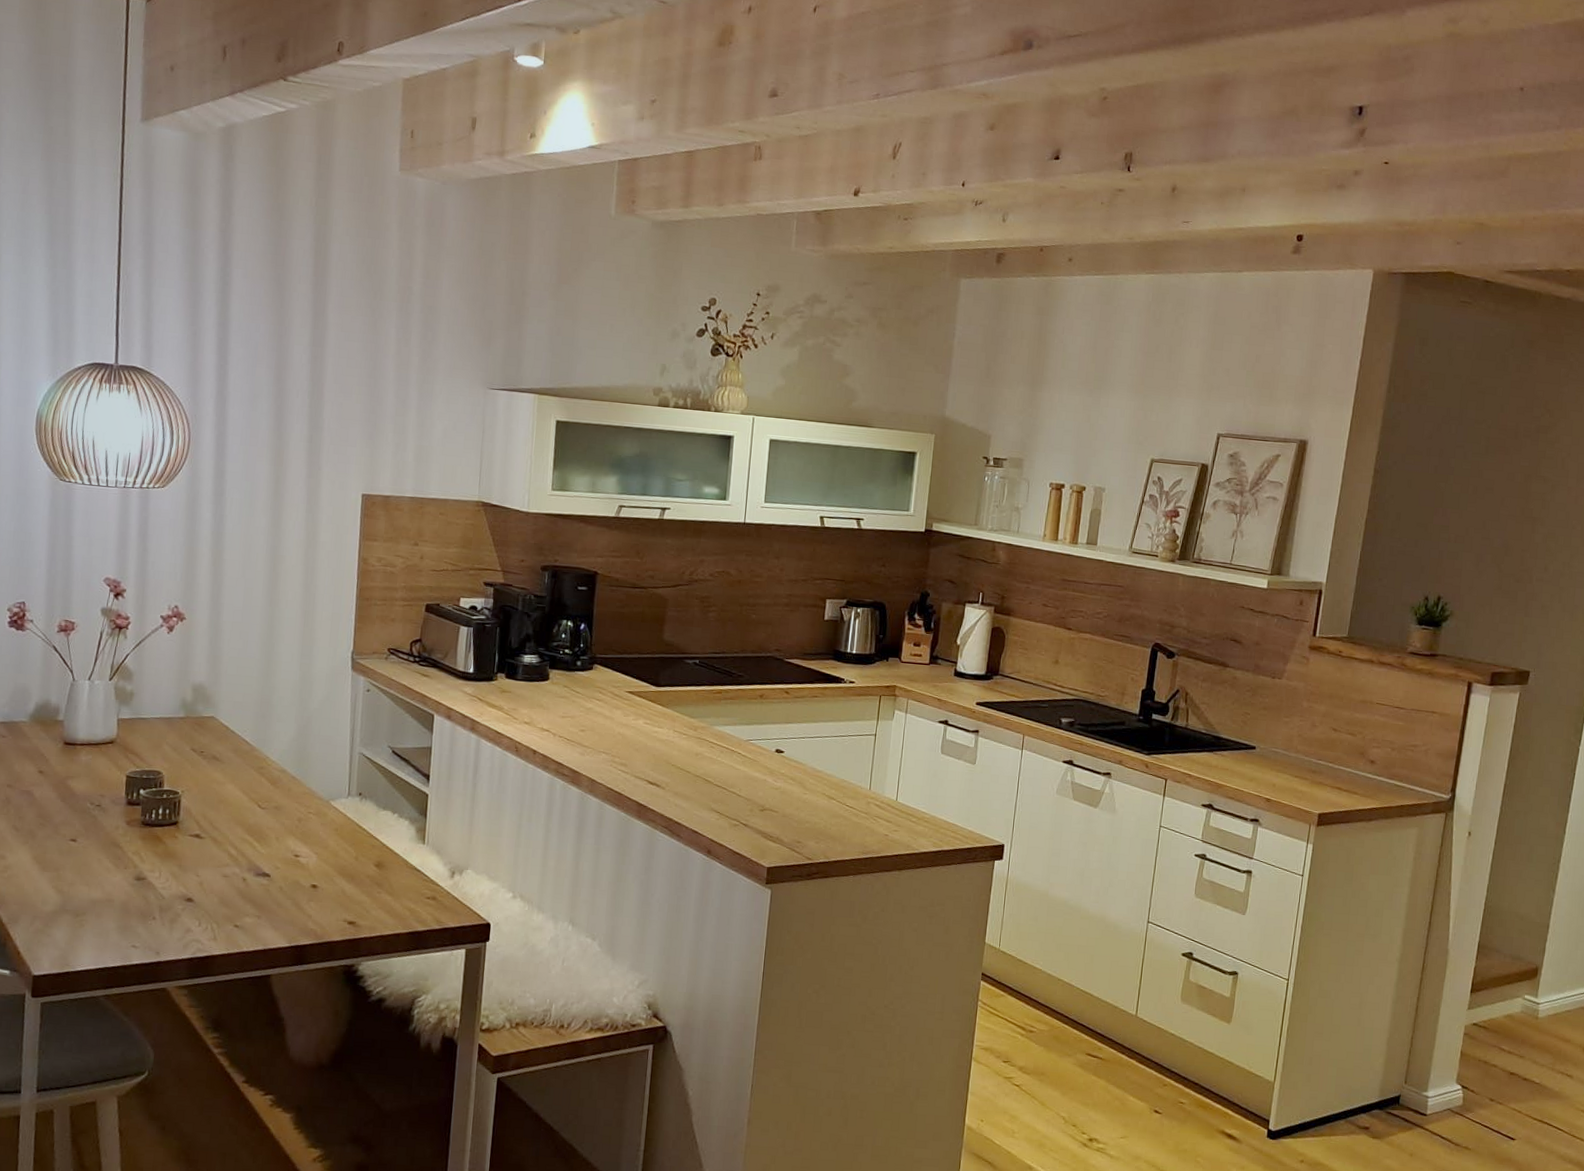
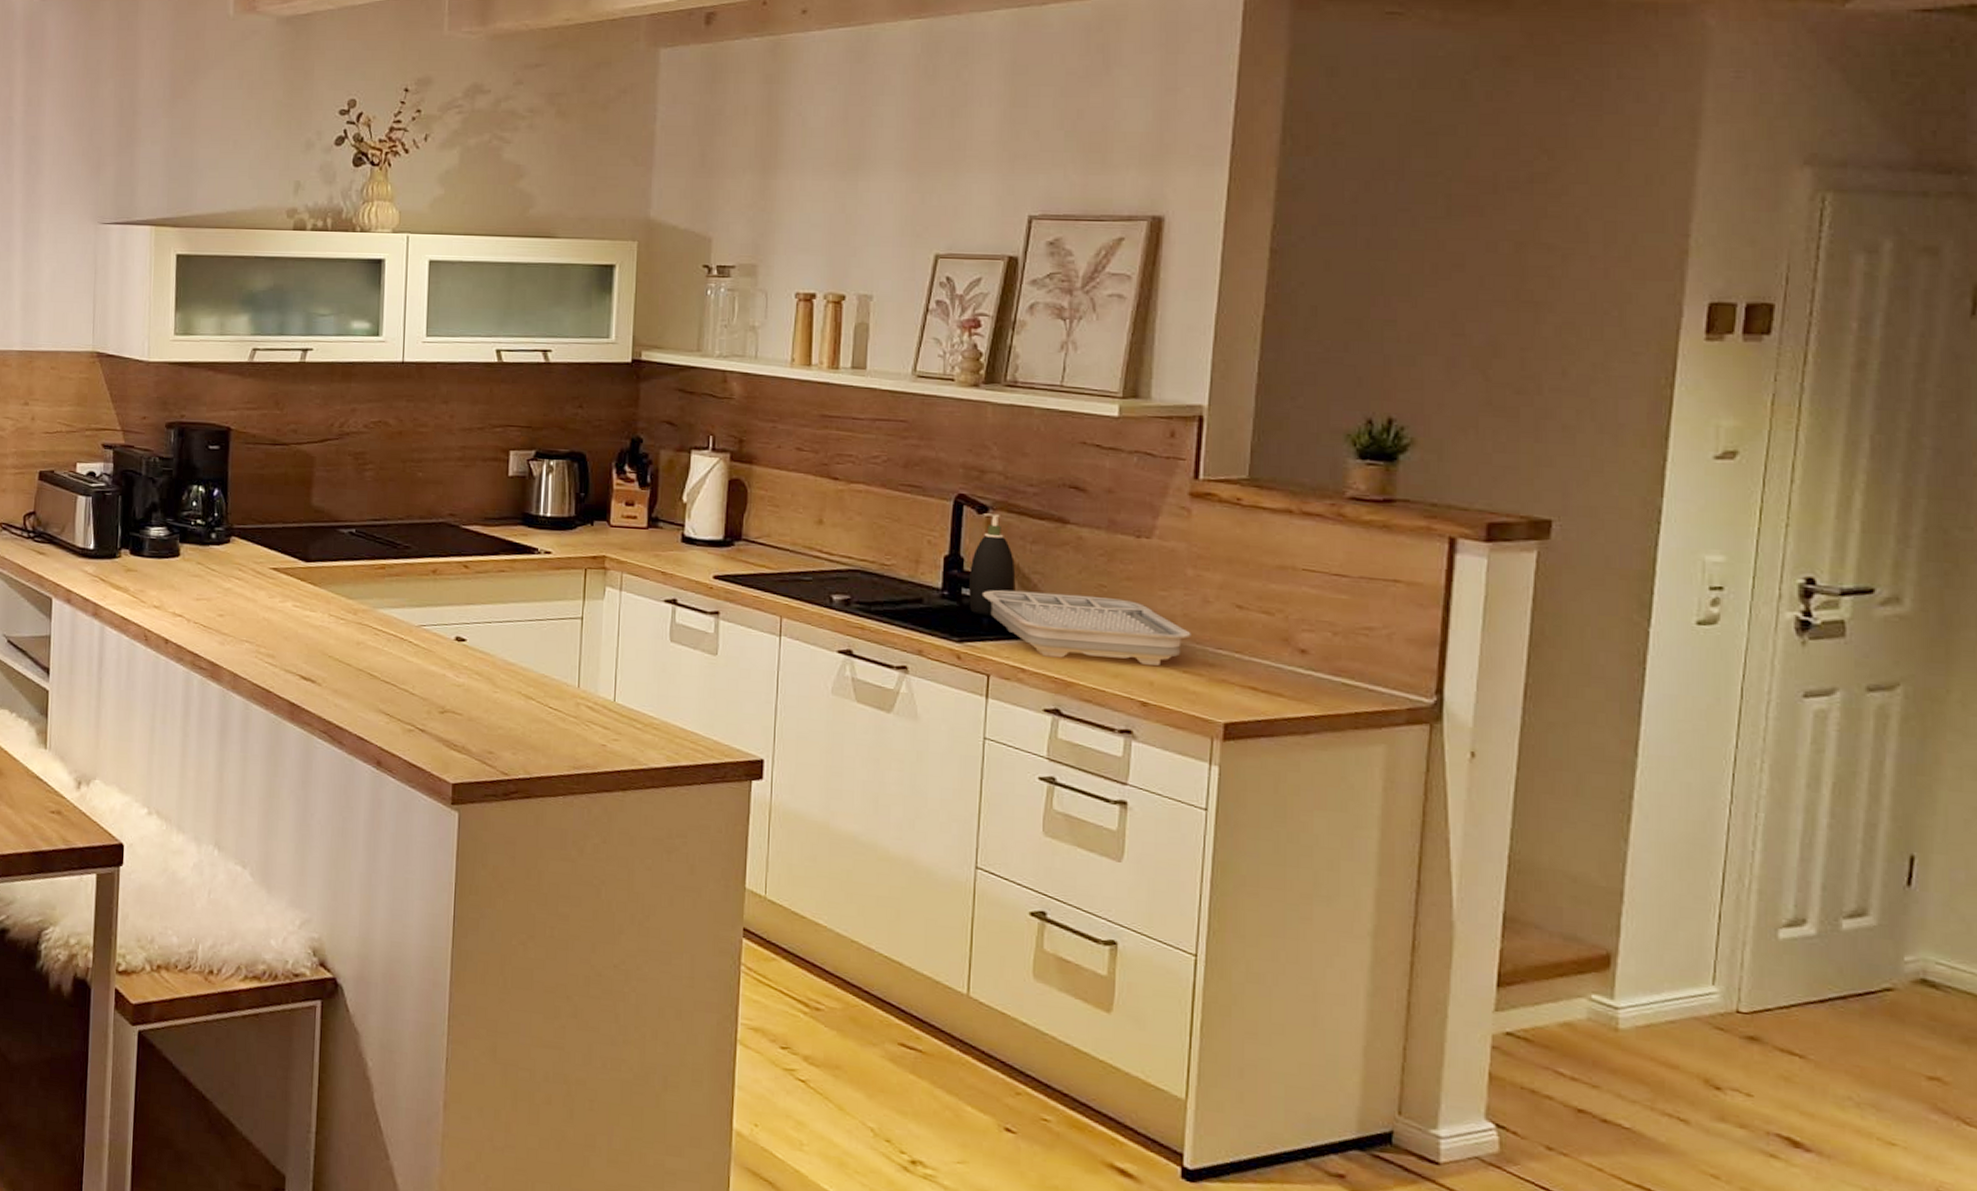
soap dispenser: none [1156,658,1190,736] -> present [969,513,1016,617]
dish rack: none [1166,715,1303,772] -> present [981,589,1191,666]

